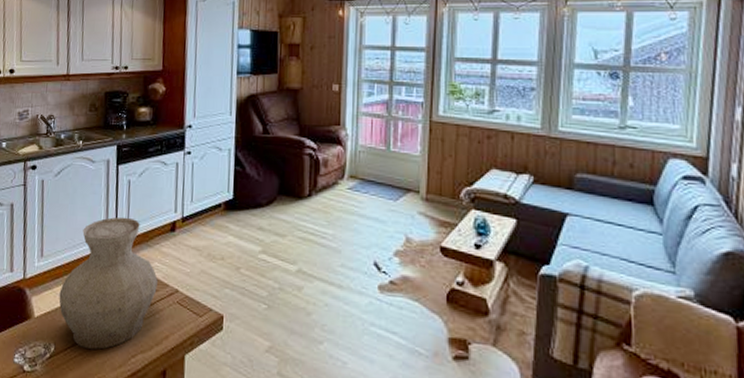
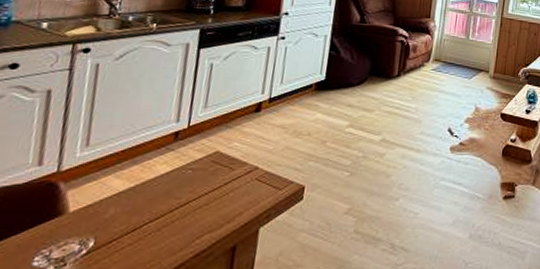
vase: present [59,217,158,350] -> none [106,100,236,238]

